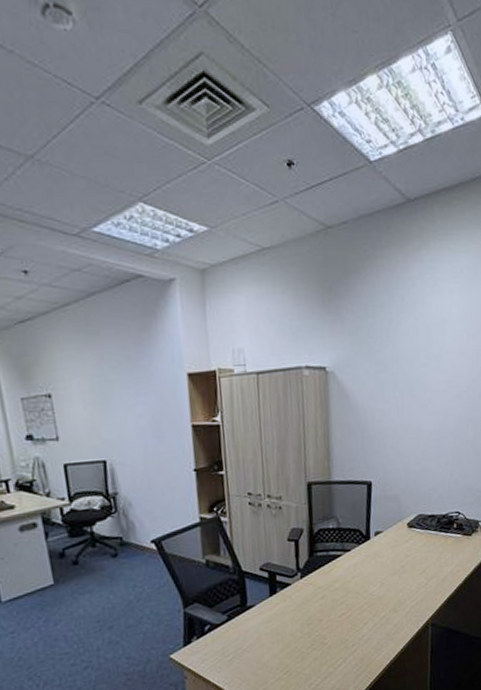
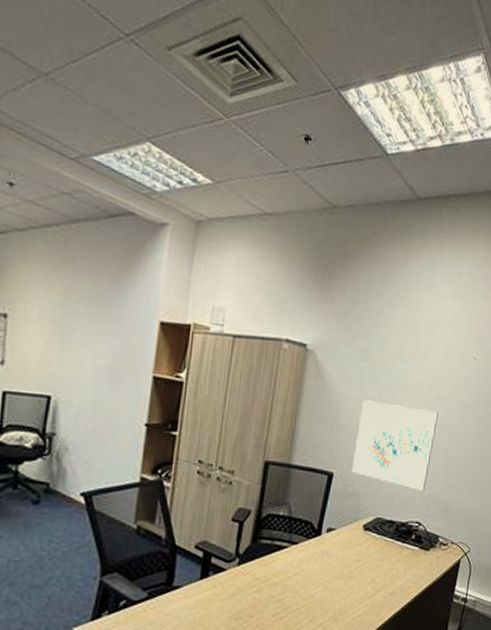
wall art: none [387,406,461,483] -> present [352,400,438,491]

